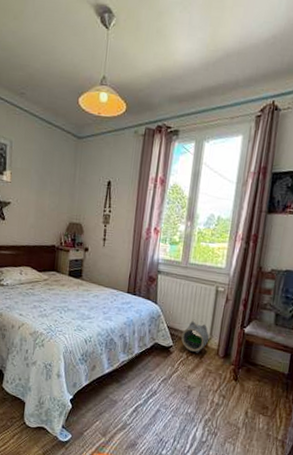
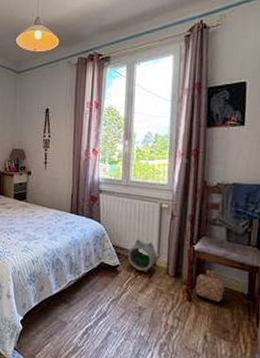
basket: none [241,351,269,382] -> present [195,269,225,303]

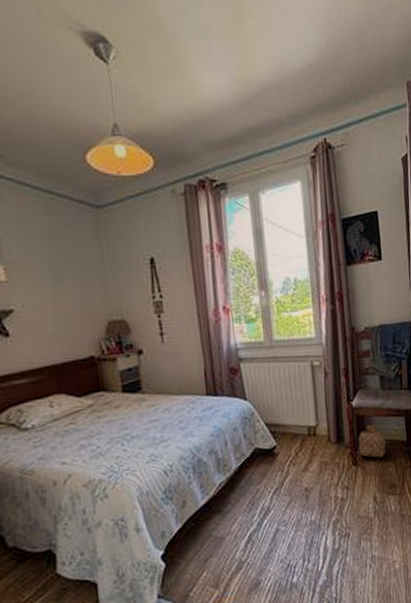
air purifier: present [127,237,158,272] -> none [283,406,317,447]

